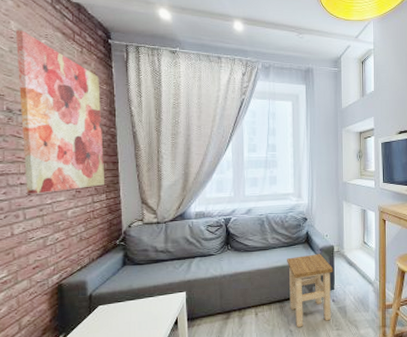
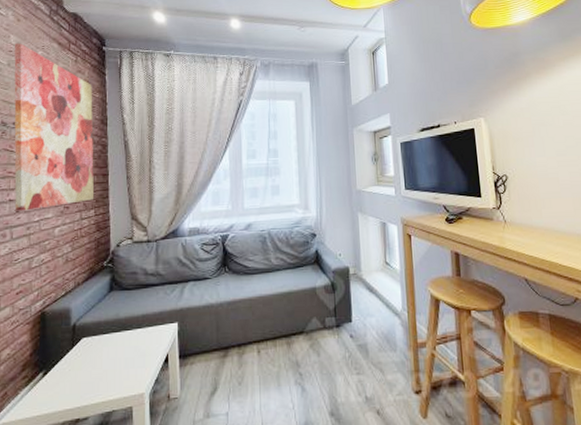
stool: present [287,254,334,327] -> none [293,277,350,370]

